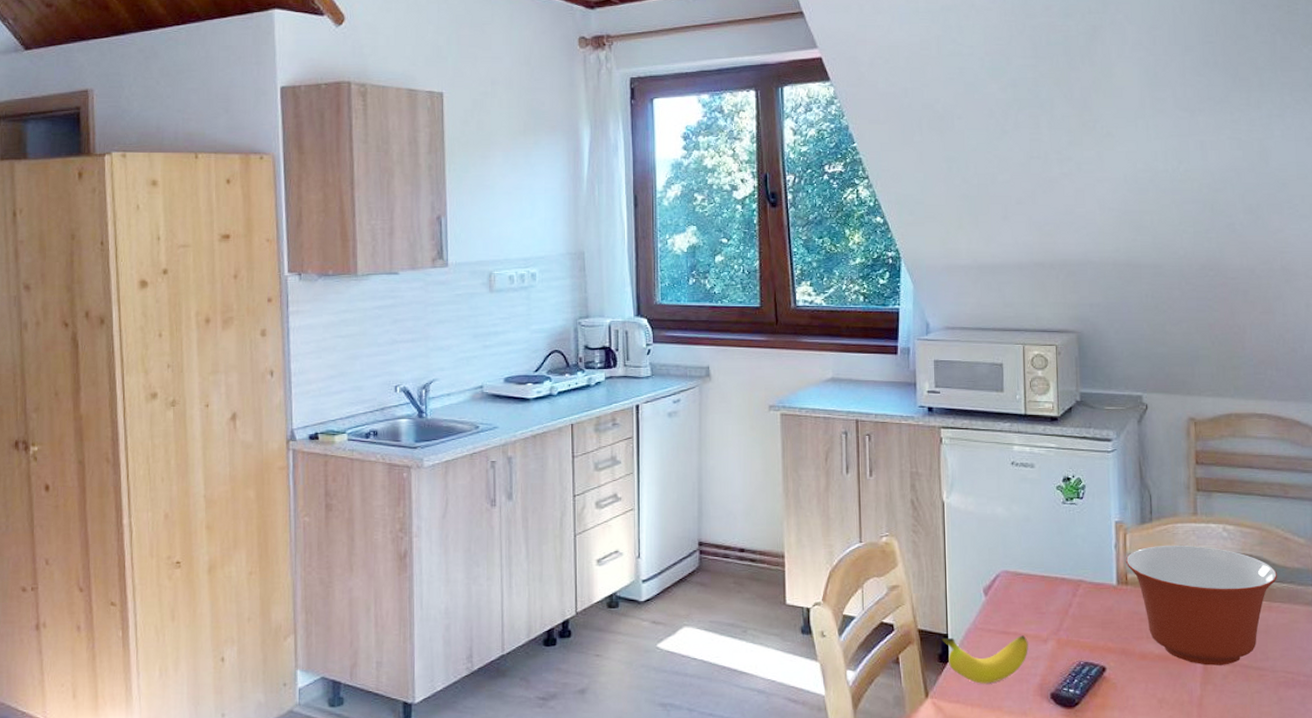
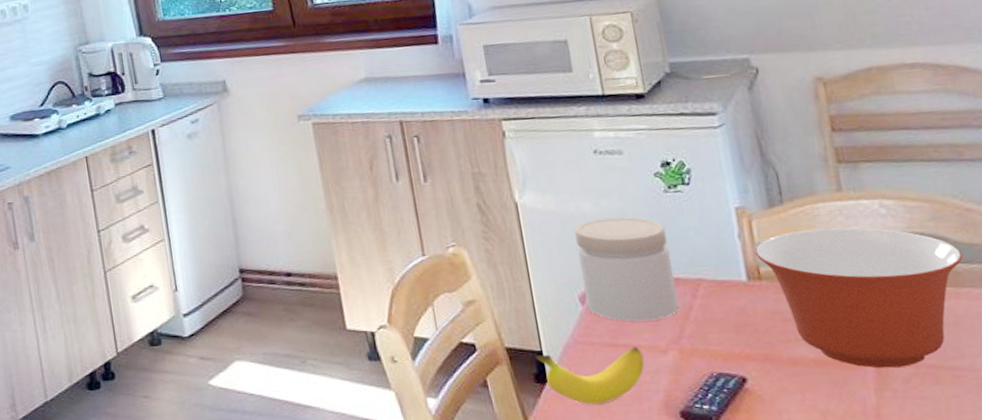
jar: none [987,521,1062,614] -> present [574,217,679,322]

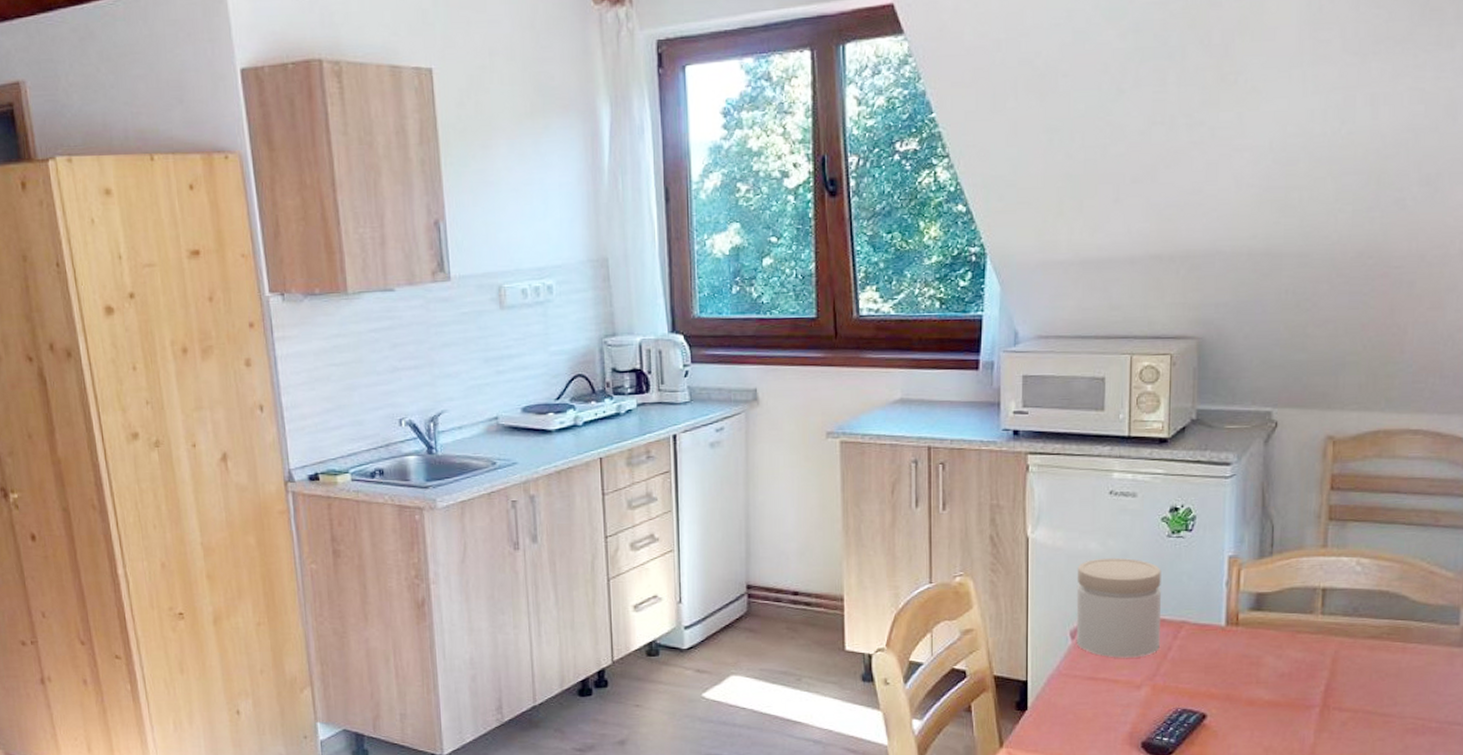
banana: present [535,346,645,405] -> none [1020,681,1119,733]
mixing bowl: present [754,227,964,369] -> none [1237,582,1417,712]

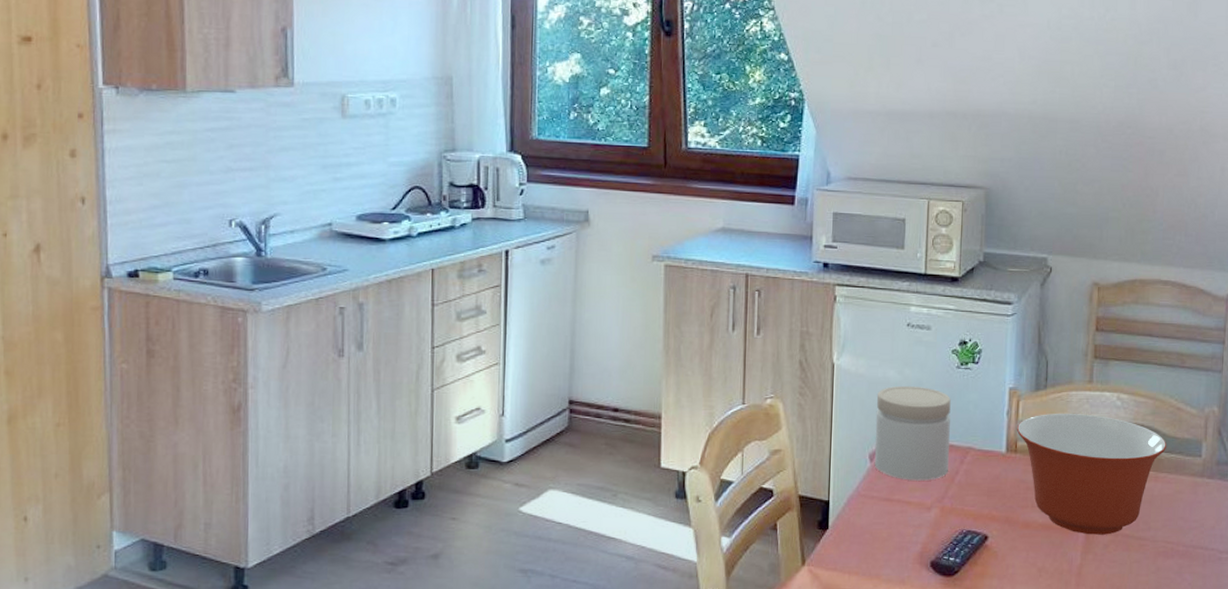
mixing bowl: none [1237,582,1417,712] -> present [1016,414,1167,535]

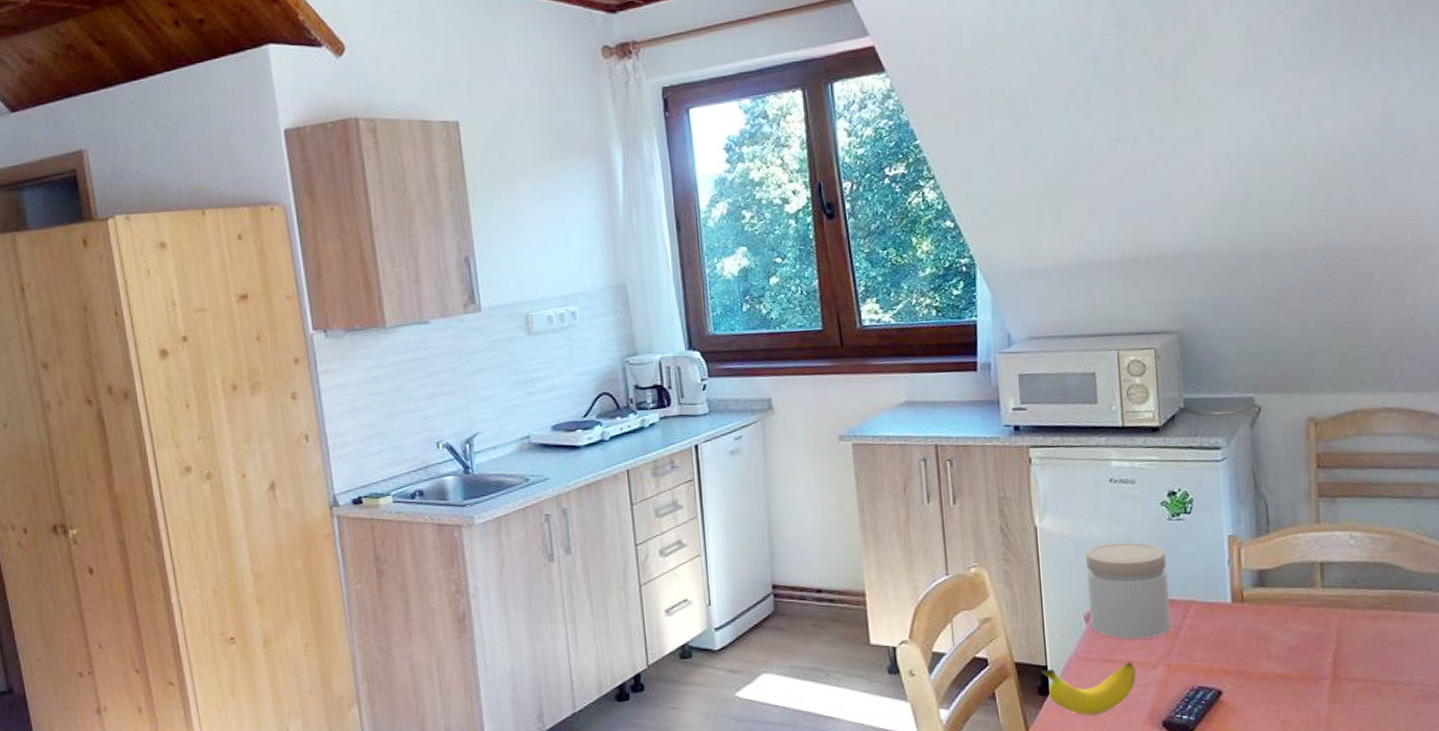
banana: none [822,503,911,551] -> present [1040,662,1136,715]
mixing bowl: present [1016,414,1167,535] -> none [1240,556,1413,683]

